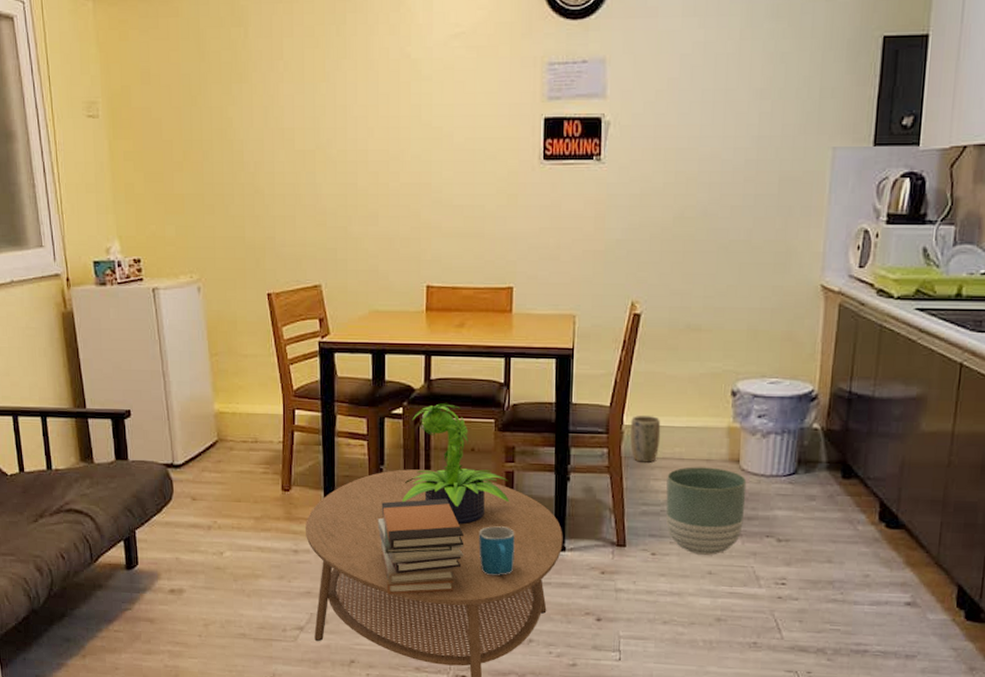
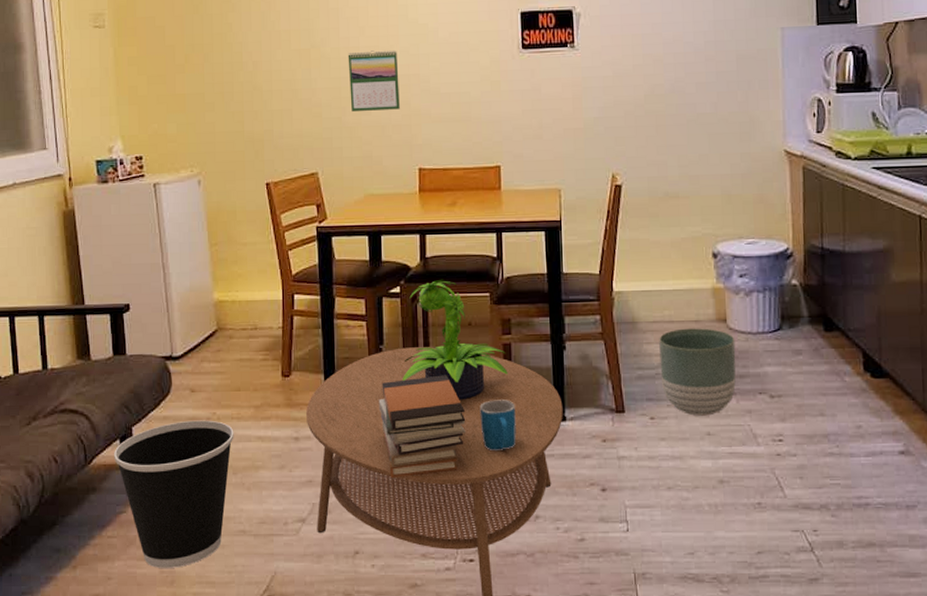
wastebasket: none [119,527,235,664] -> present [114,420,234,568]
calendar: none [355,155,409,221] -> present [348,50,400,111]
plant pot: present [629,416,661,463] -> none [620,281,650,327]

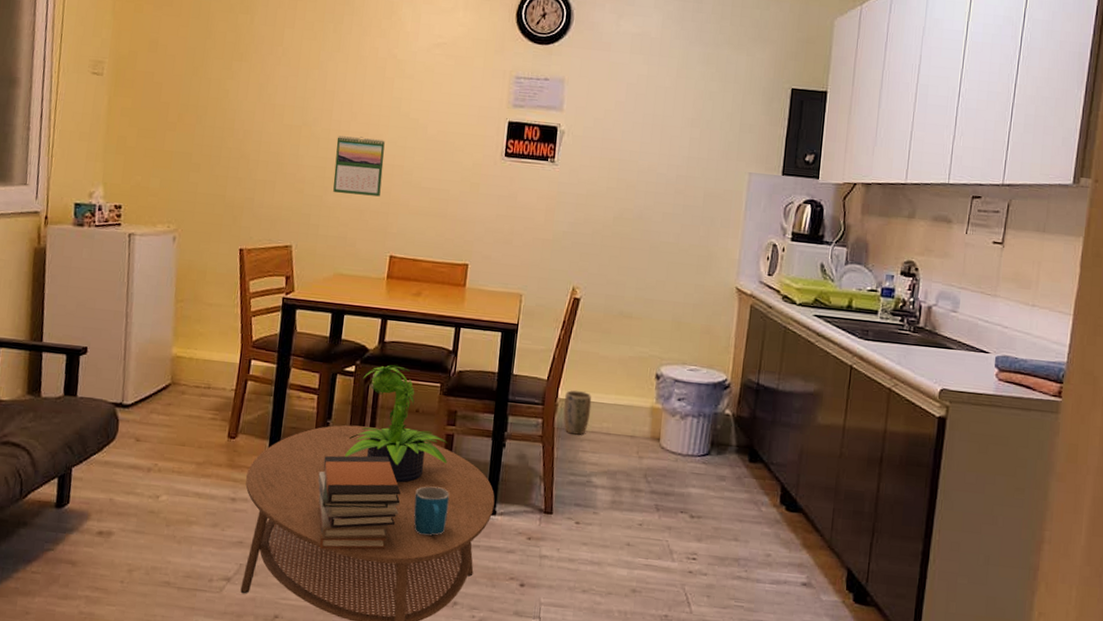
wastebasket: present [114,420,234,568] -> none [49,468,173,611]
plant pot: none [620,281,650,327] -> present [563,390,592,435]
planter: present [659,328,736,416] -> none [590,441,666,527]

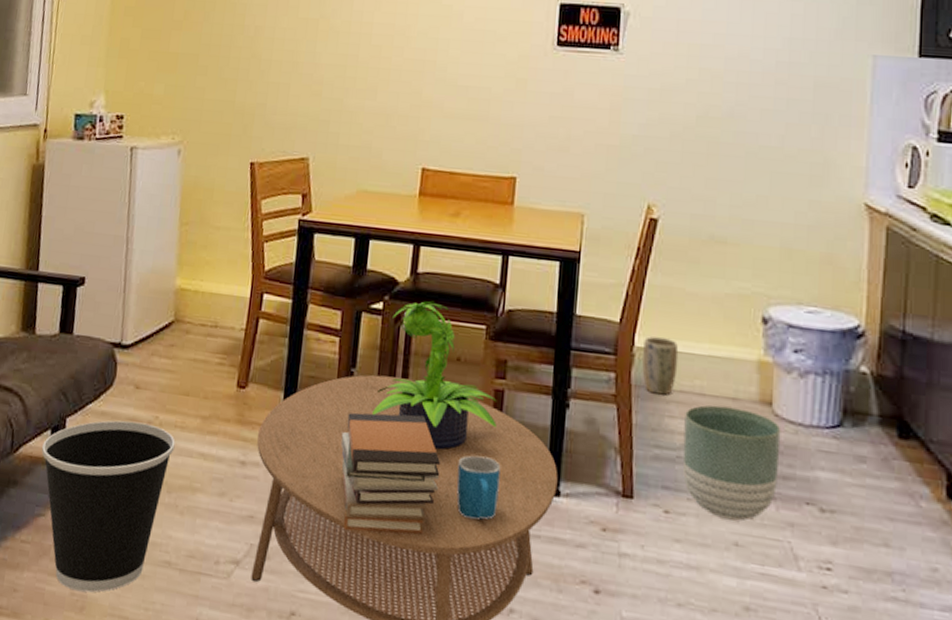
wastebasket: none [49,468,173,611] -> present [42,420,175,593]
calendar: present [333,136,385,197] -> none [355,28,414,98]
planter: none [590,441,666,527] -> present [682,405,781,521]

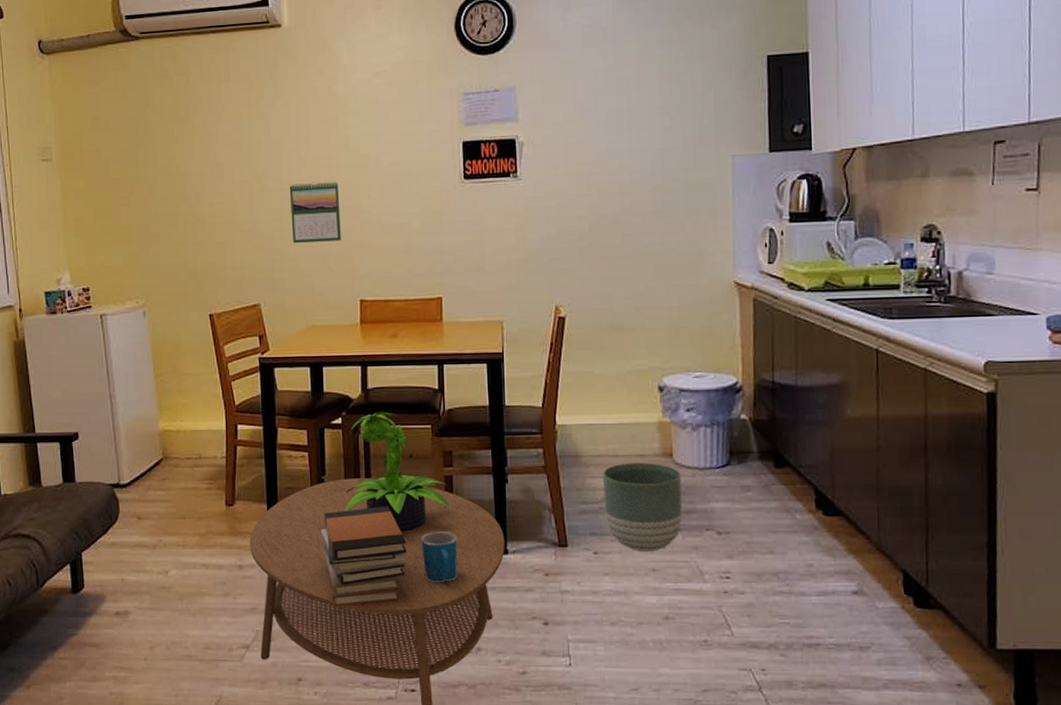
wastebasket: present [42,420,175,593] -> none [65,547,180,690]
calendar: none [355,28,414,98] -> present [289,182,341,243]
plant pot: present [641,336,679,395] -> none [563,415,594,461]

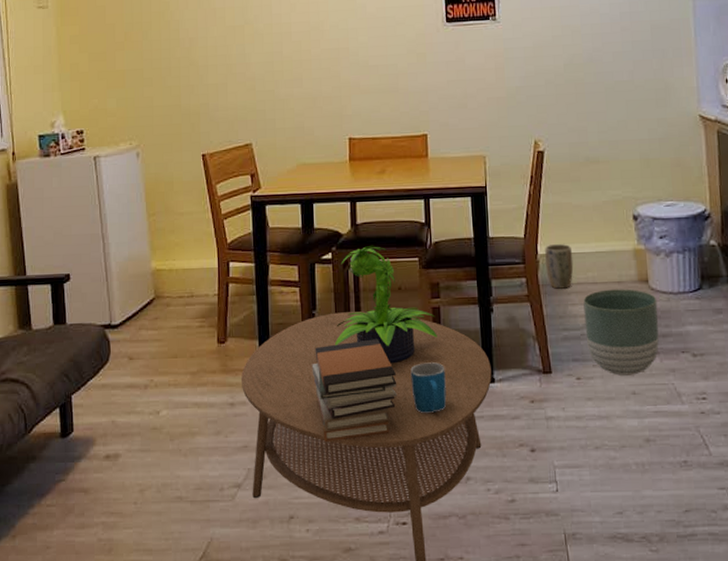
calendar: present [289,182,341,243] -> none [280,26,330,84]
plant pot: none [563,415,594,461] -> present [544,244,574,289]

